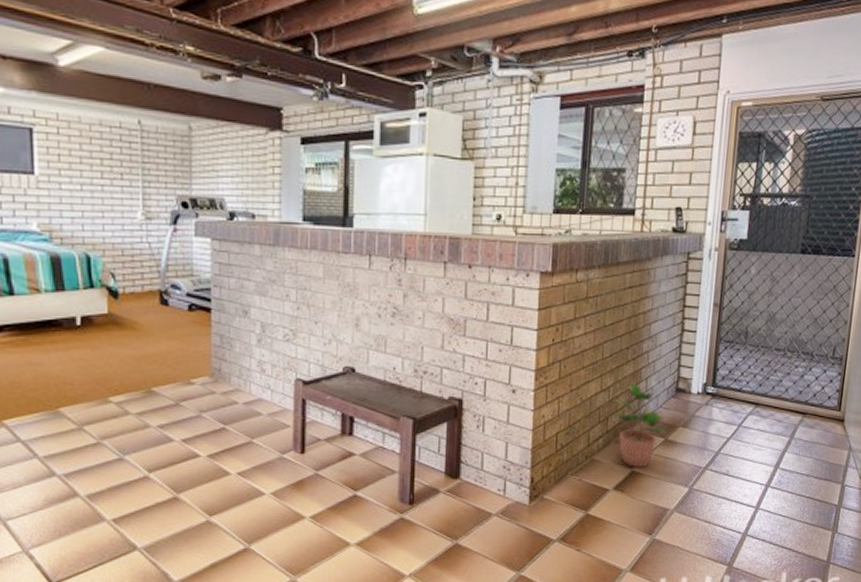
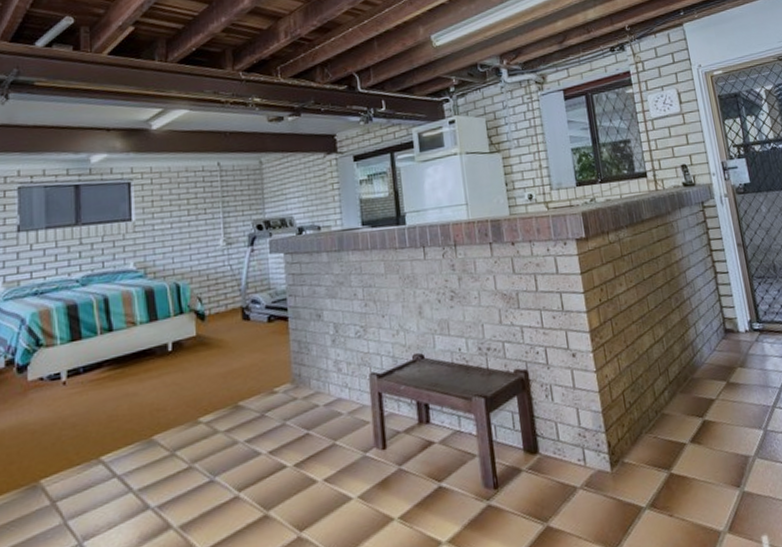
potted plant: present [608,384,668,468] -> none [664,331,728,416]

